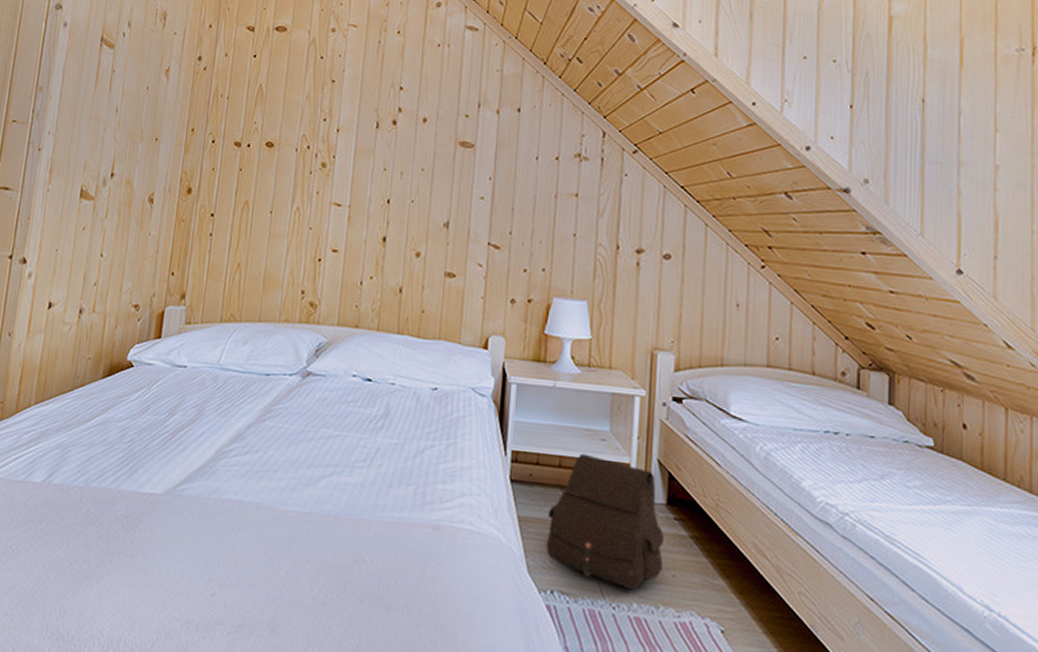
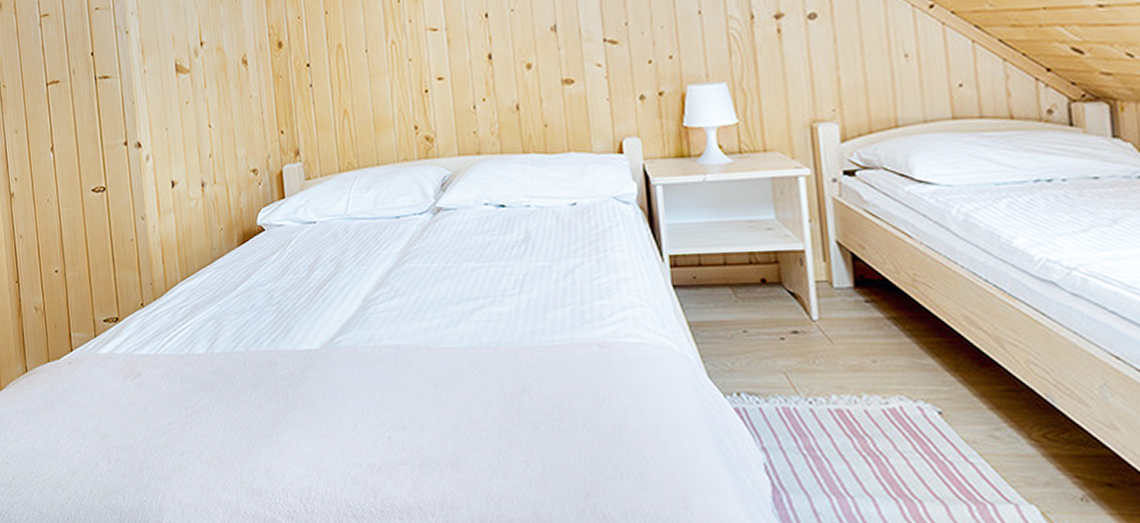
satchel: present [546,453,665,591] -> none [721,246,861,382]

